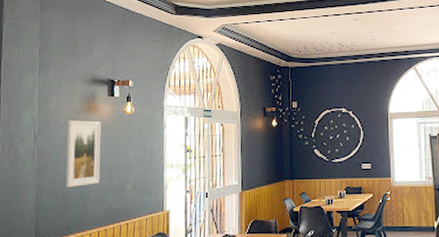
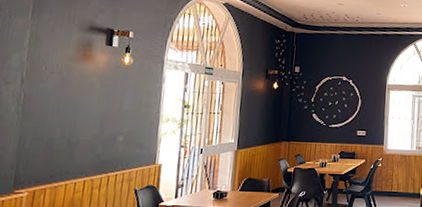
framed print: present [66,120,101,188] -> none [52,66,96,135]

